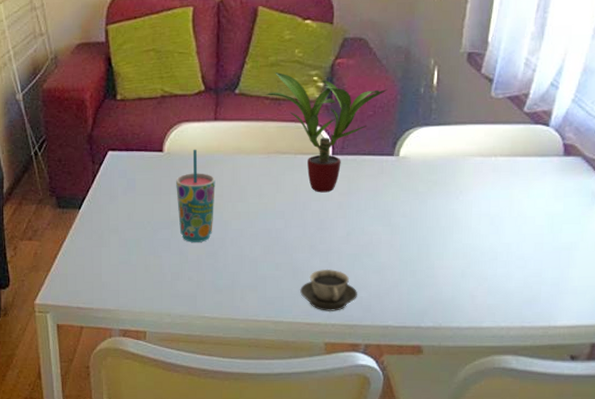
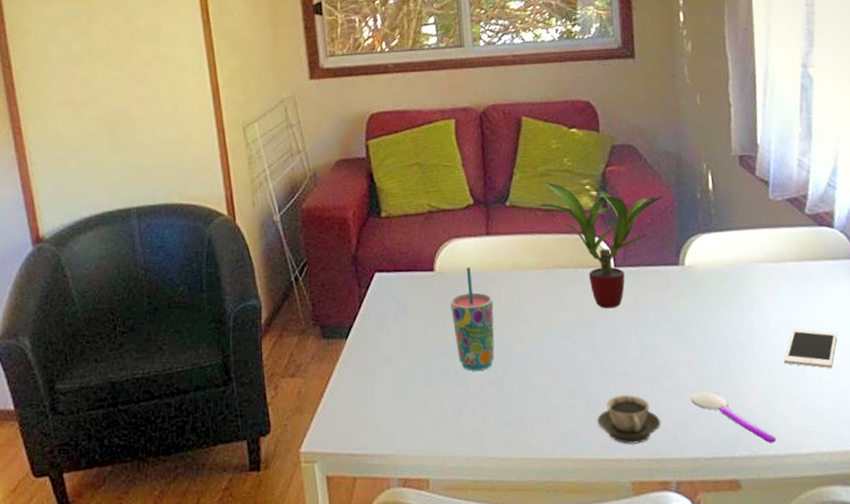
spoon: none [387,270,461,317] -> present [690,391,777,443]
cell phone: none [479,219,534,255] -> present [783,329,838,368]

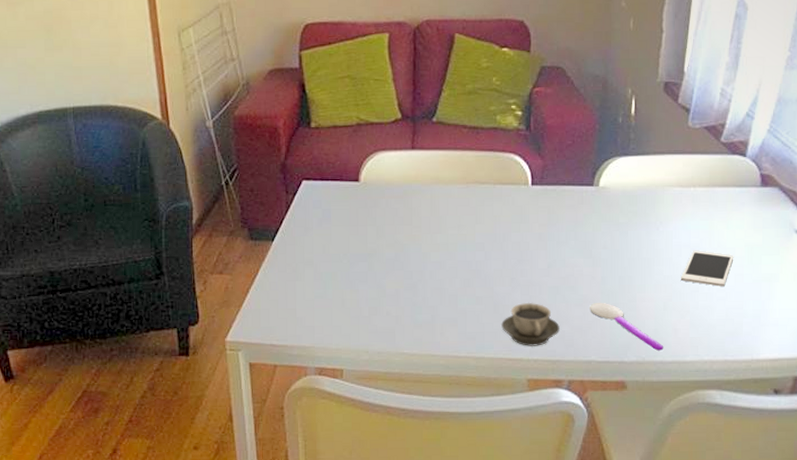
cup: present [450,266,495,371] -> none [373,178,414,275]
potted plant: present [538,182,663,309] -> none [464,101,586,224]

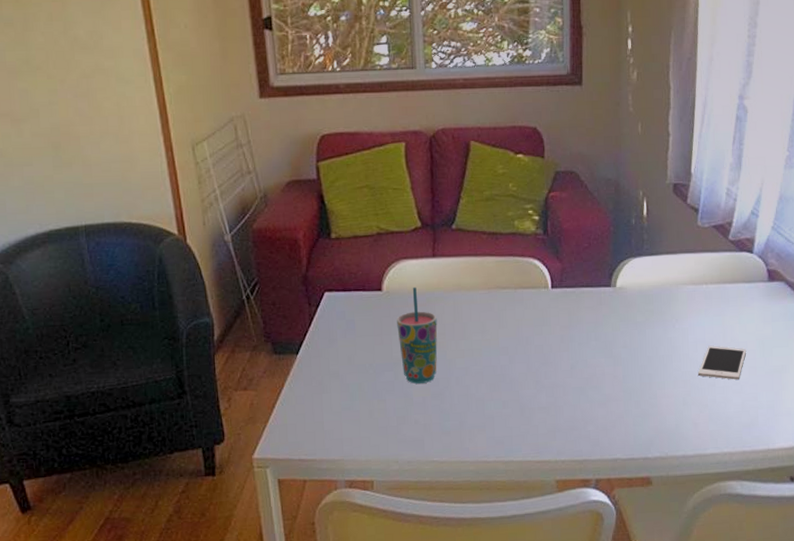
cup: none [373,178,414,275] -> present [397,286,438,384]
cup: present [501,302,559,346] -> none [528,404,585,448]
spoon: present [590,303,664,351] -> none [613,401,685,445]

